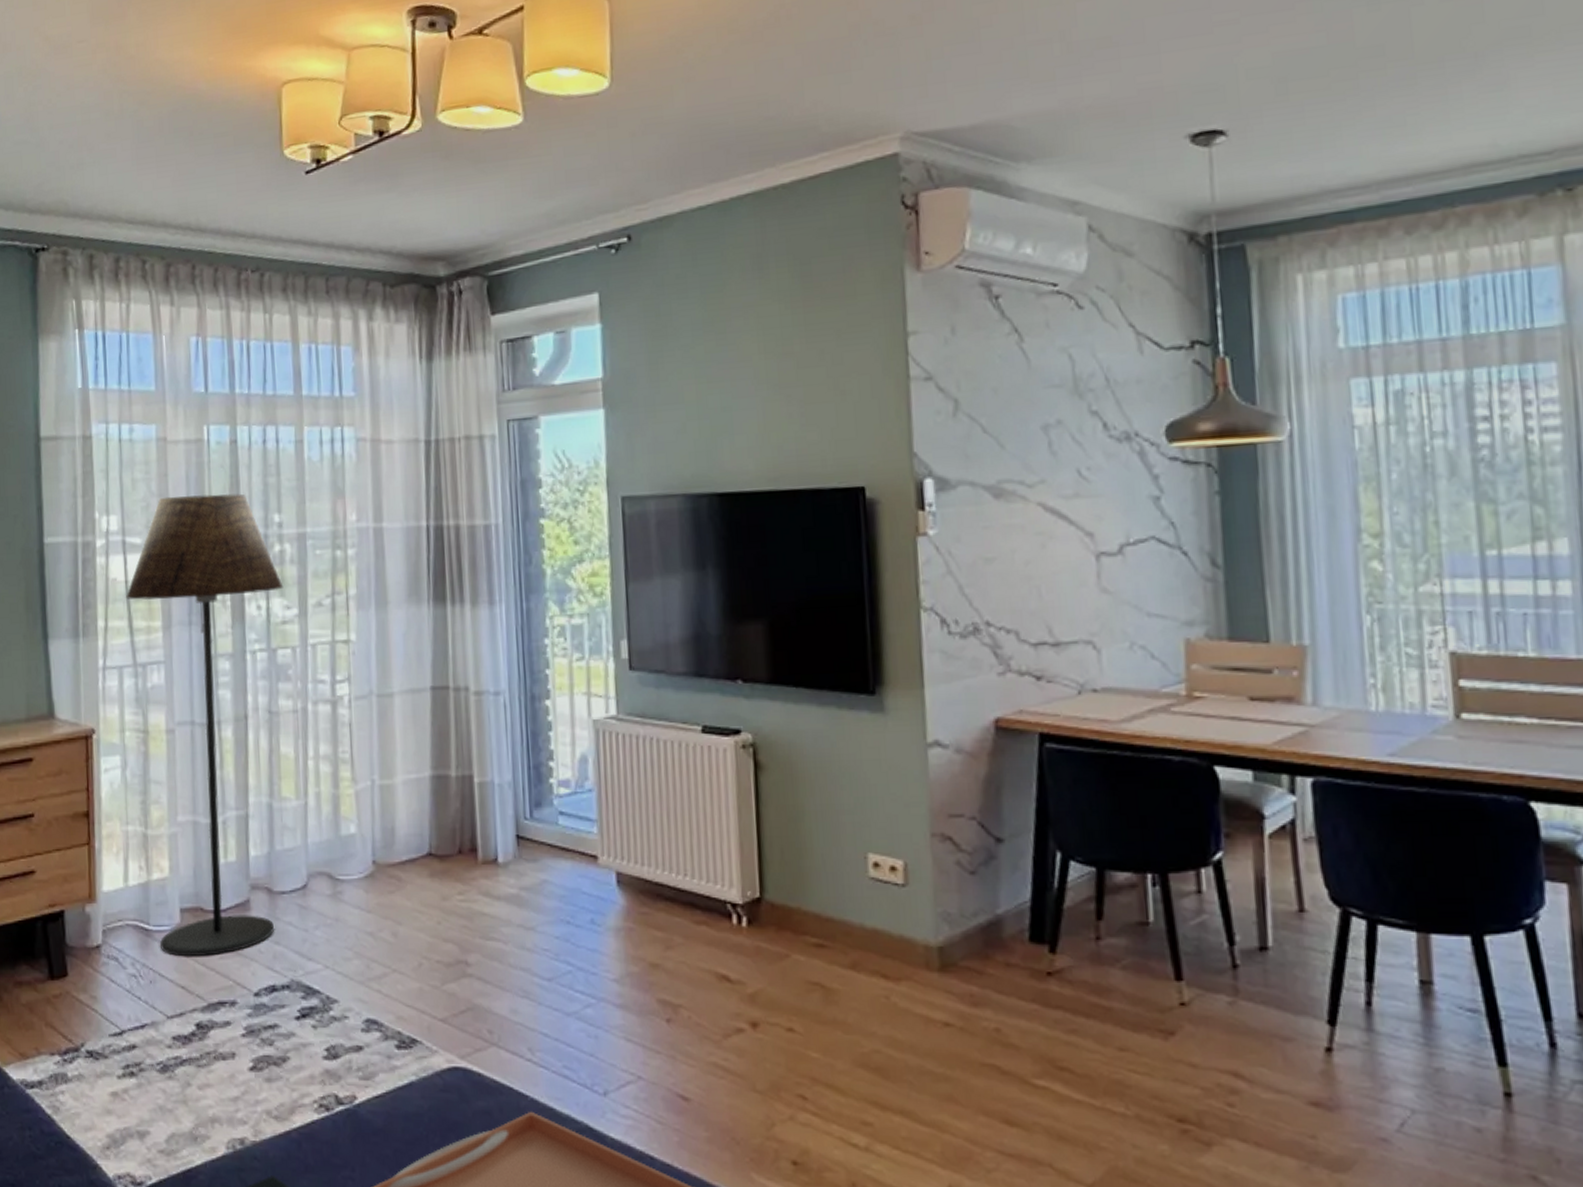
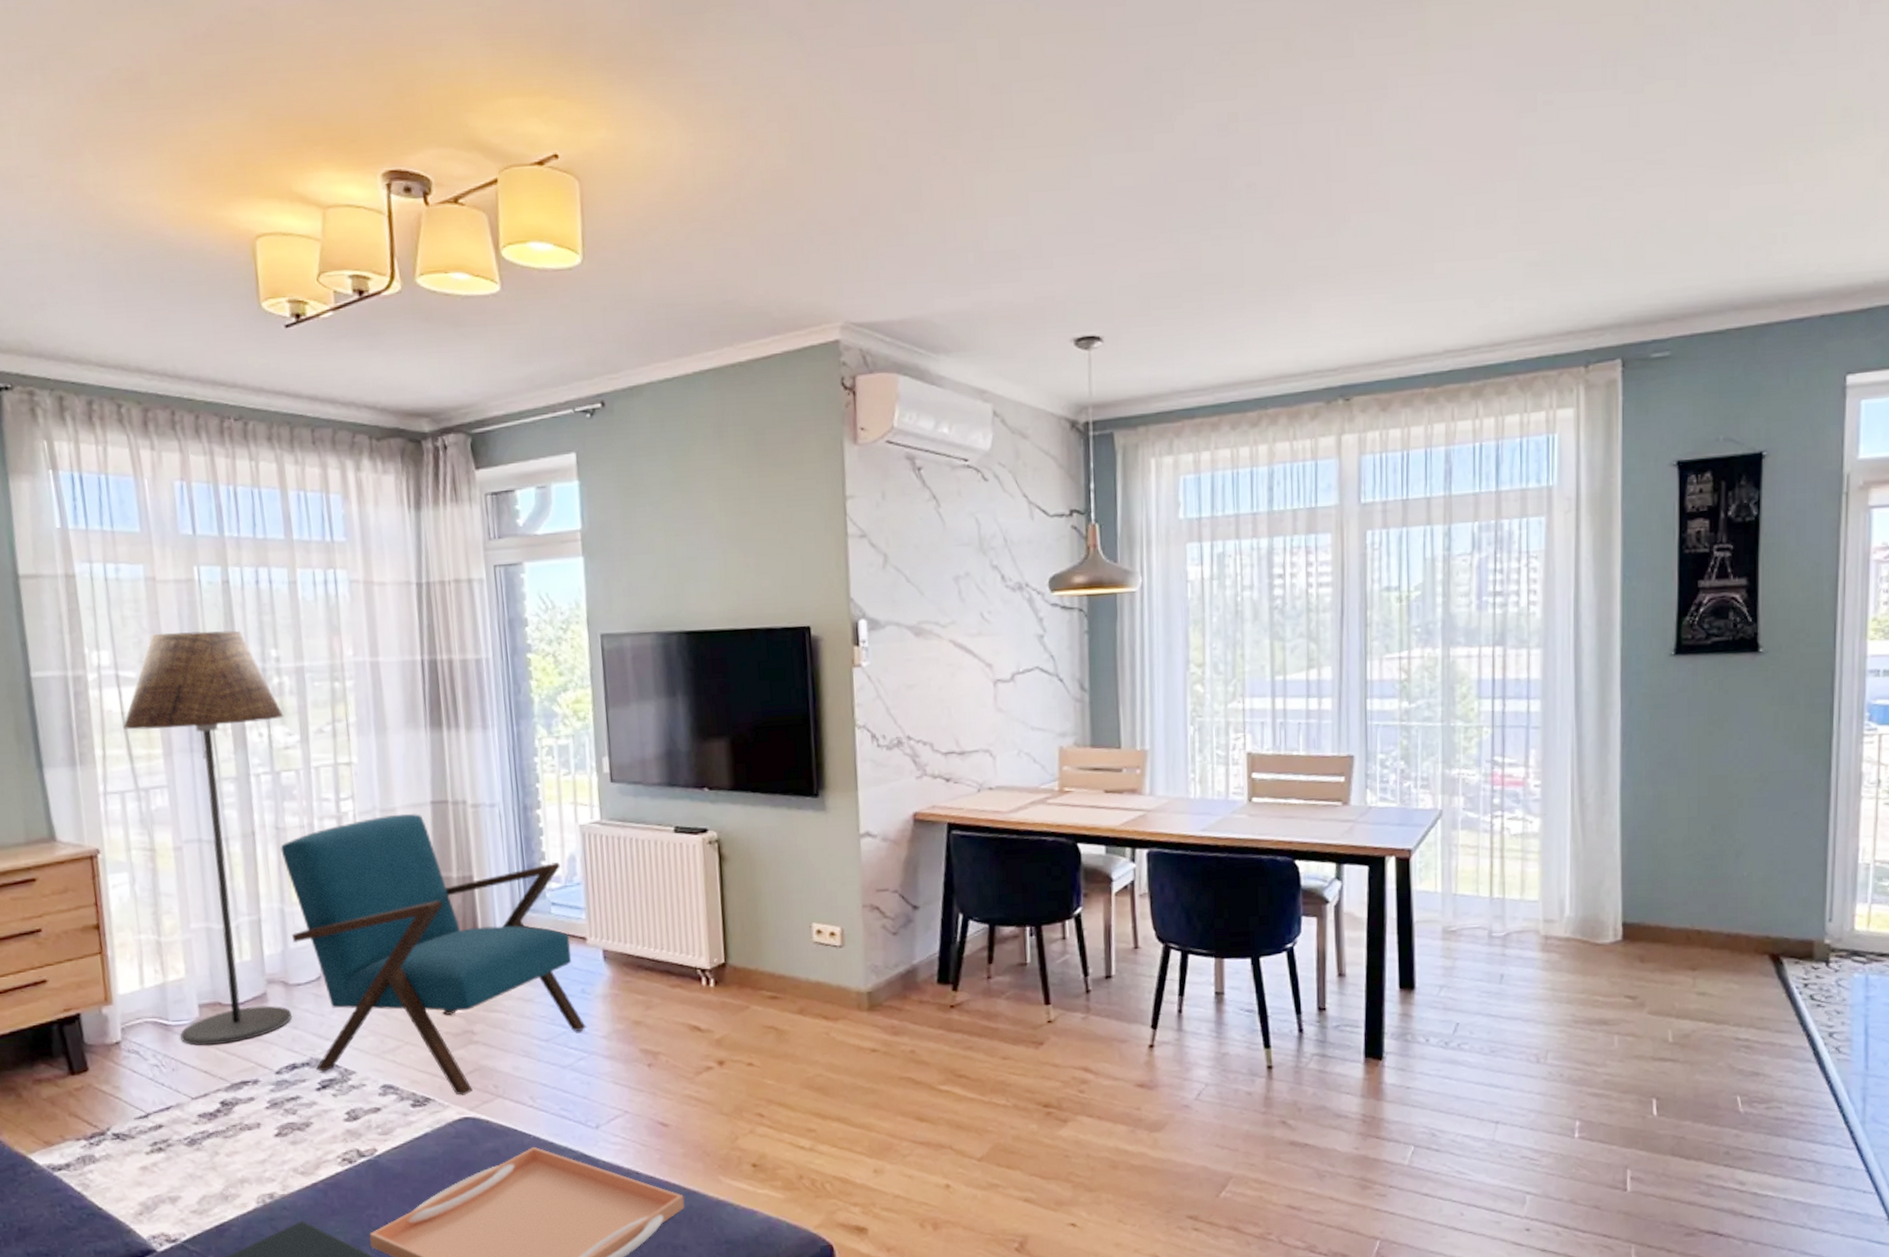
armchair: none [272,699,595,1040] -> present [280,813,586,1095]

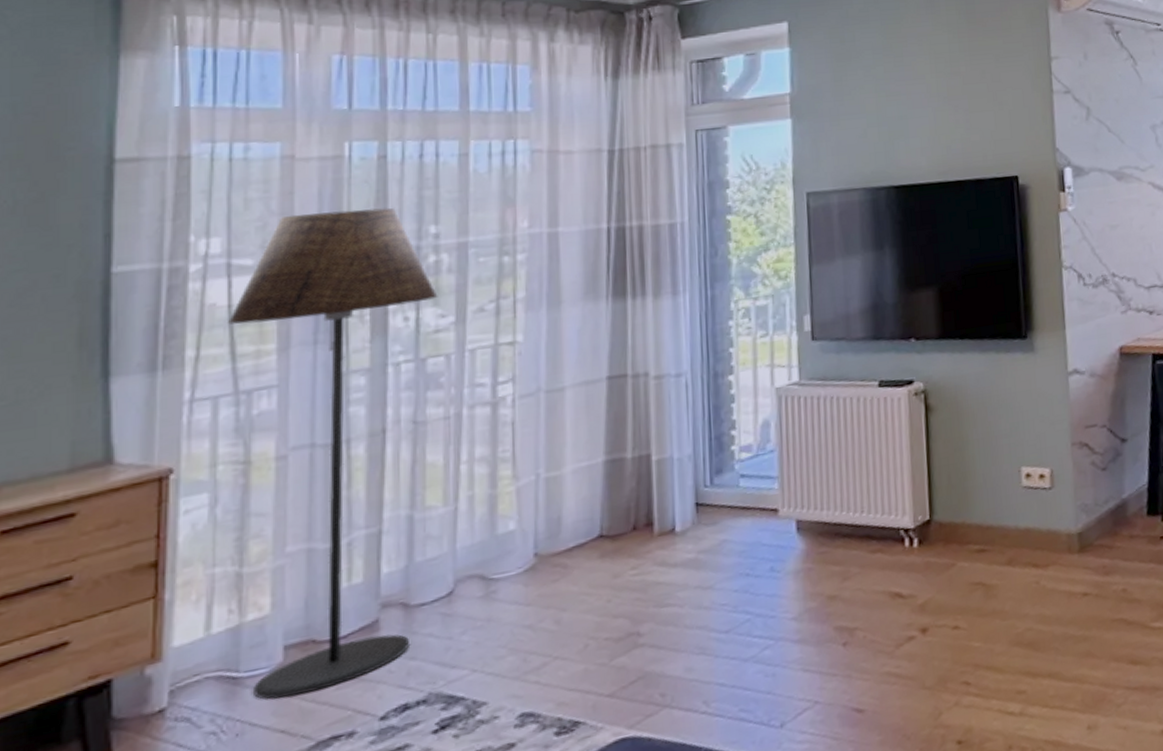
armchair: present [280,813,586,1095] -> none [417,391,774,712]

